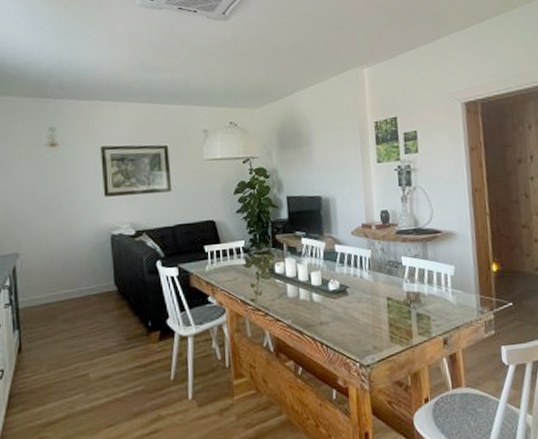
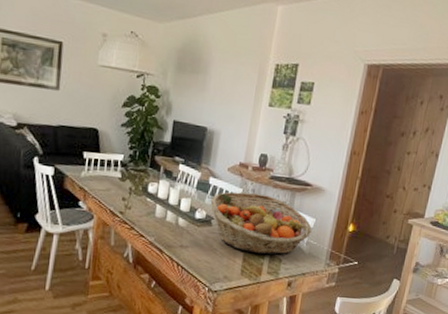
fruit basket: none [340,251,454,316] -> present [210,191,312,255]

